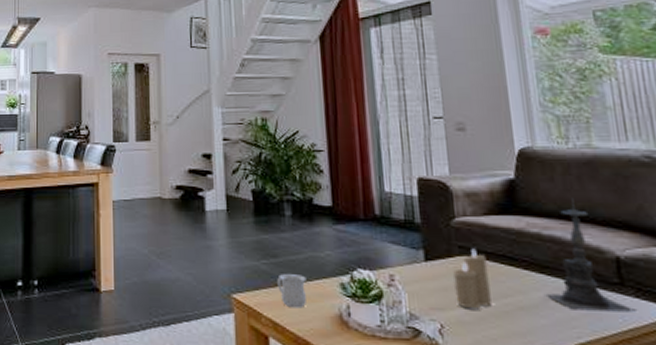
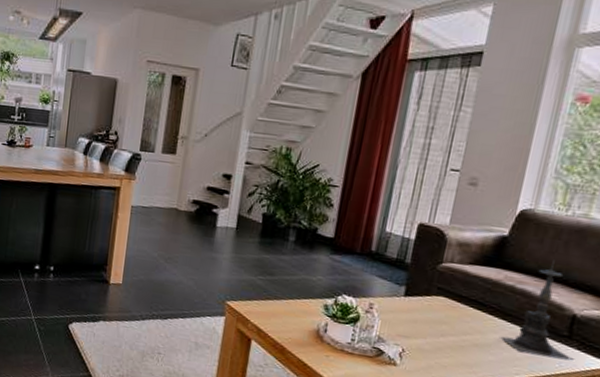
mug: present [277,274,306,308] -> none [268,290,296,320]
candle: present [453,248,492,310] -> none [422,291,460,341]

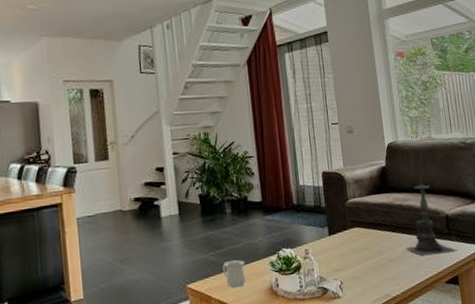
mug: none [268,290,296,320] -> present [222,260,246,288]

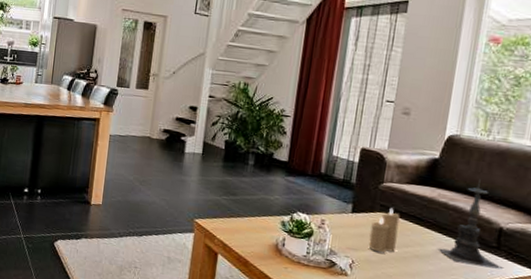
mug: present [222,260,246,288] -> none [232,208,256,236]
candle: none [348,221,373,267] -> present [368,208,400,253]

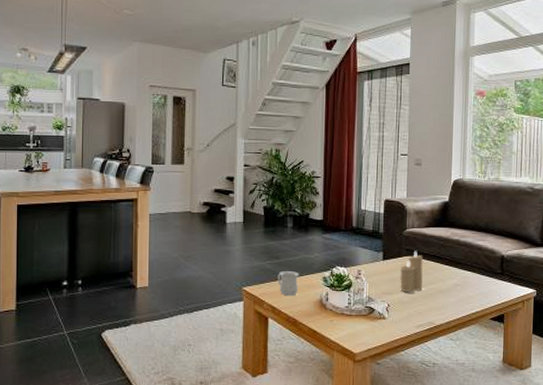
mug: none [232,208,256,236] -> present [278,271,299,296]
candle holder: present [437,179,504,270] -> none [456,215,509,292]

